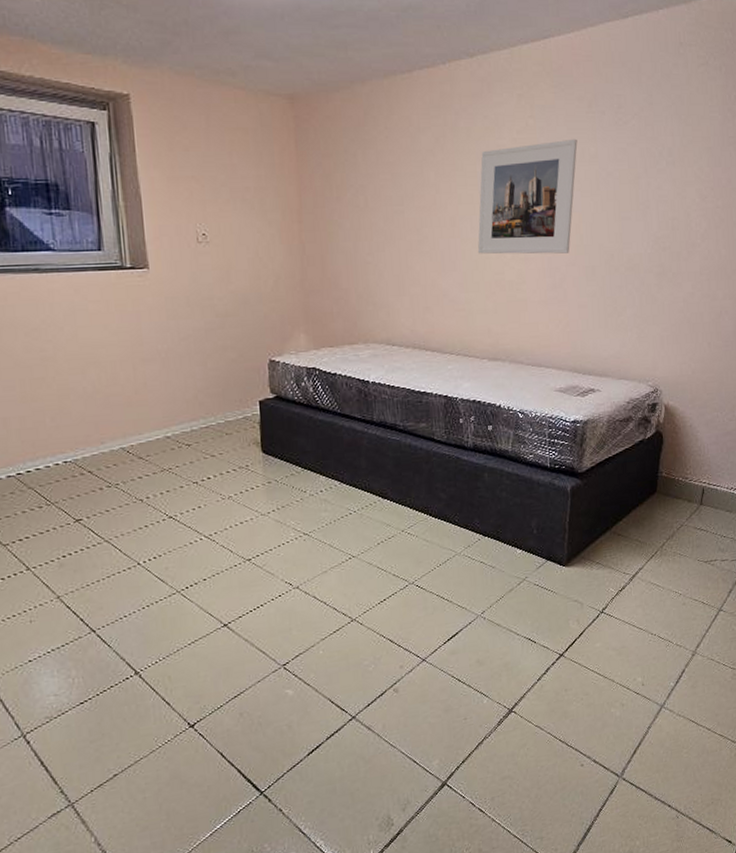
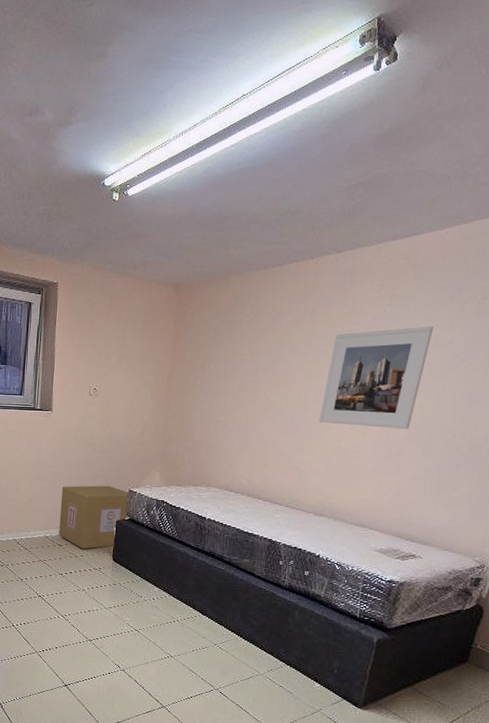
cardboard box: none [178,358,272,445] -> present [58,485,127,549]

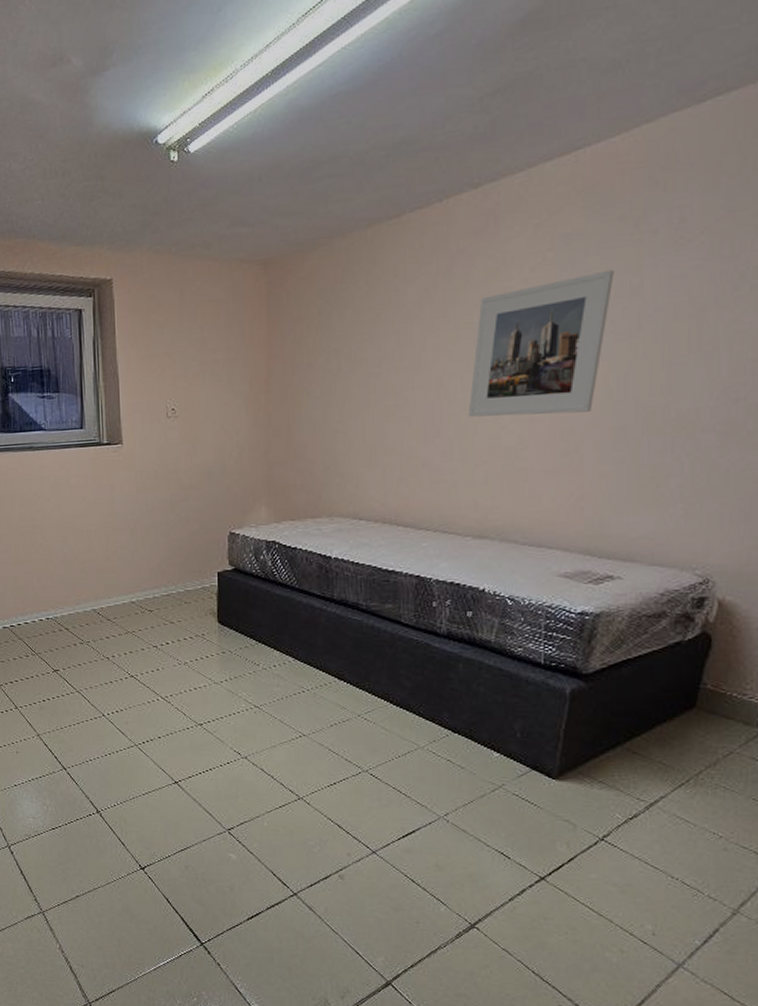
cardboard box: present [58,485,127,549] -> none [145,529,230,612]

